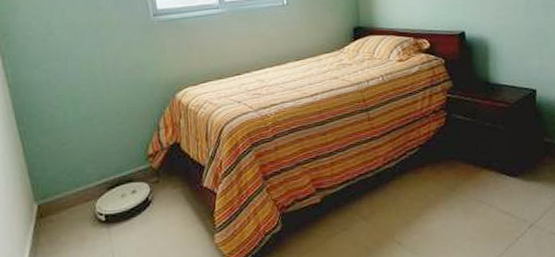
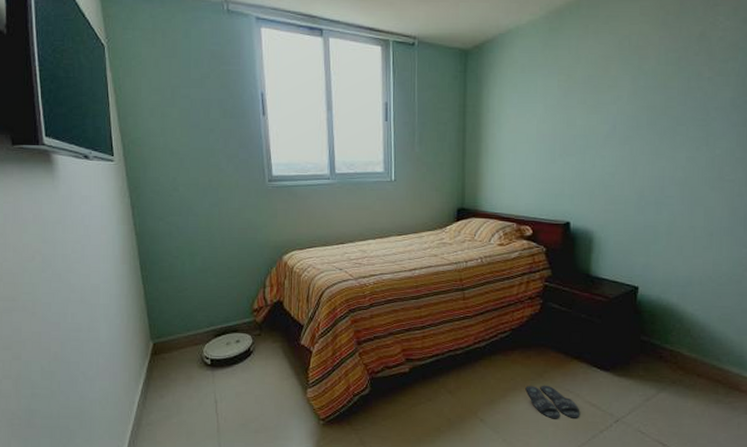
slippers: none [439,198,495,233] -> present [525,385,580,419]

